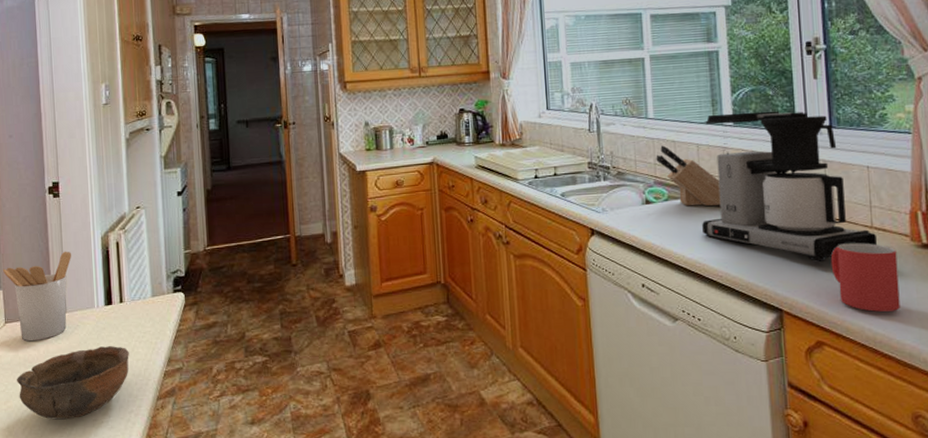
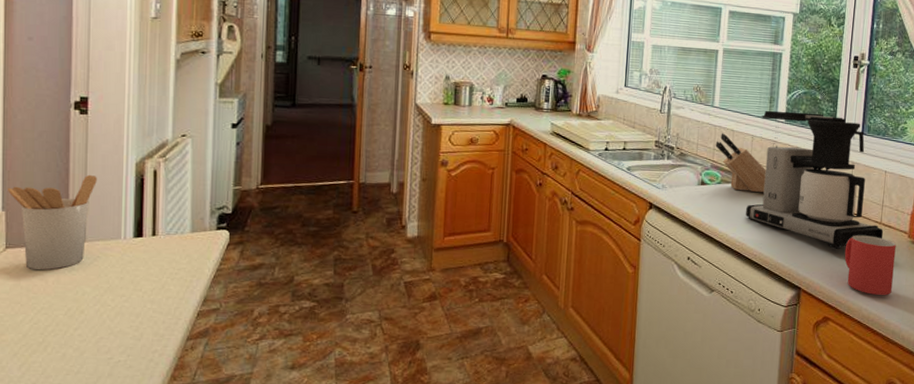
bowl: present [17,346,129,420] -> none [16,281,158,357]

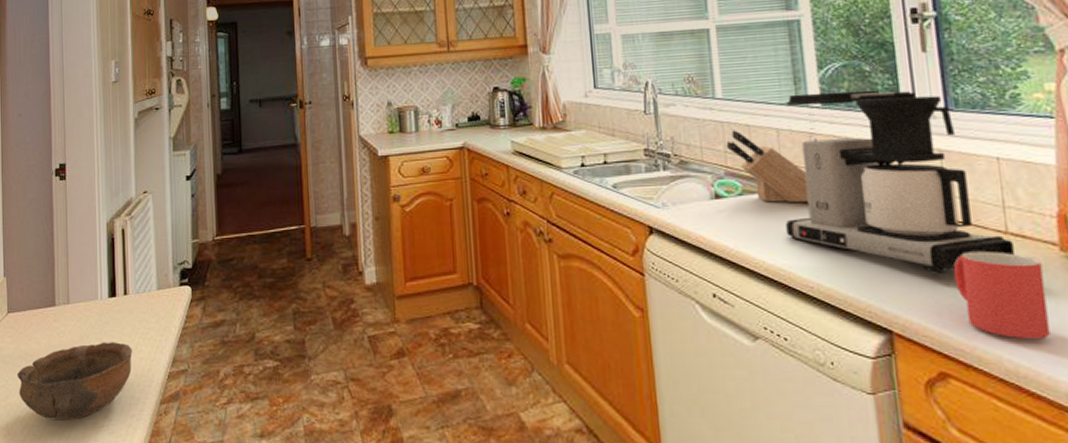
utensil holder: present [8,174,97,271] -> none [8,237,76,334]
bowl: none [16,281,158,357] -> present [17,342,132,421]

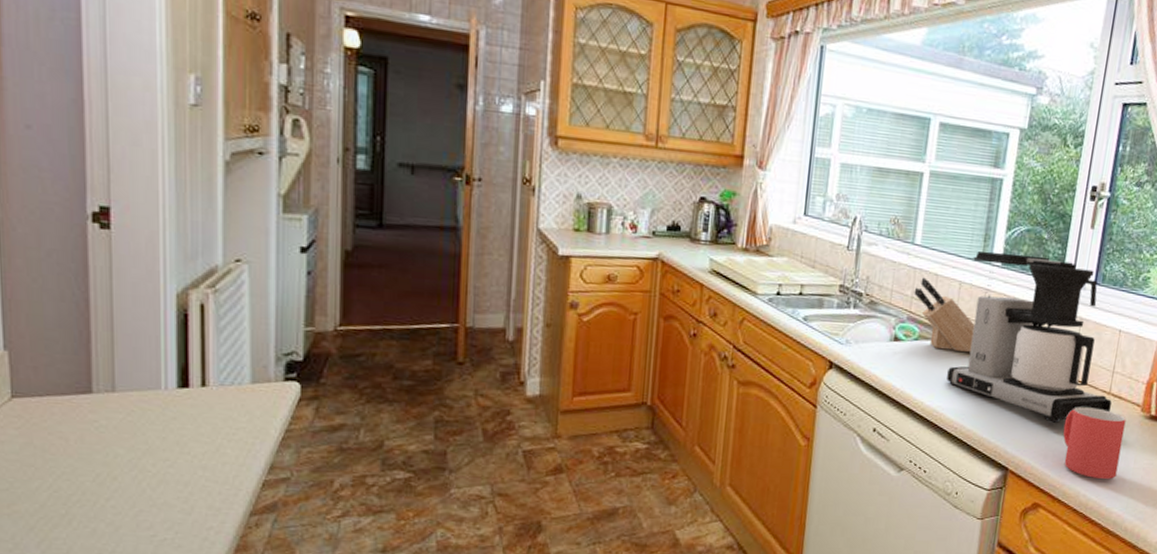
bowl: present [17,342,132,421] -> none [29,441,212,533]

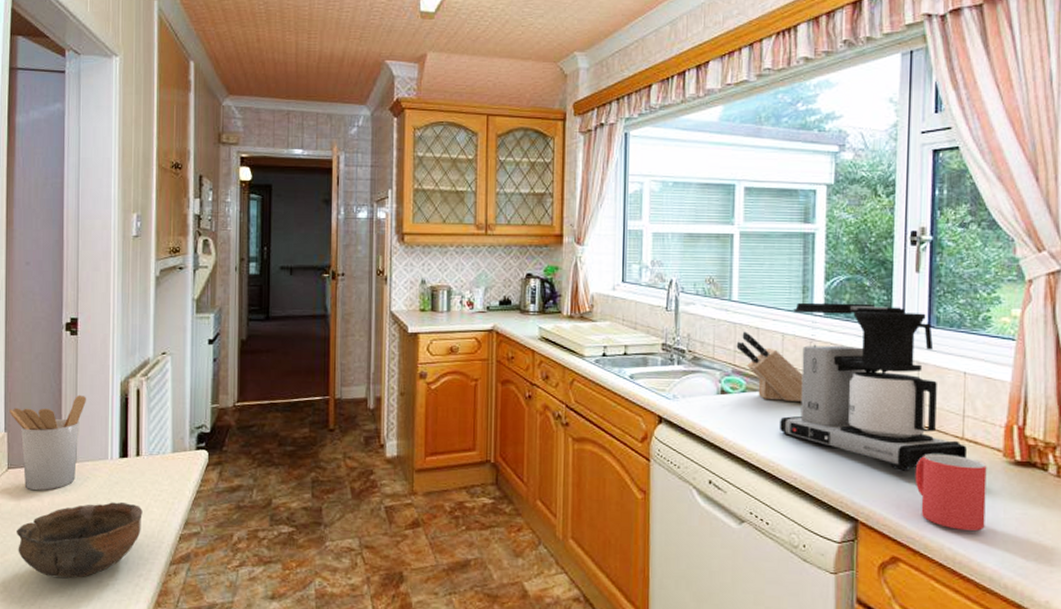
utensil holder: none [10,306,126,426] -> present [9,394,86,491]
bowl: none [29,441,212,533] -> present [17,502,143,579]

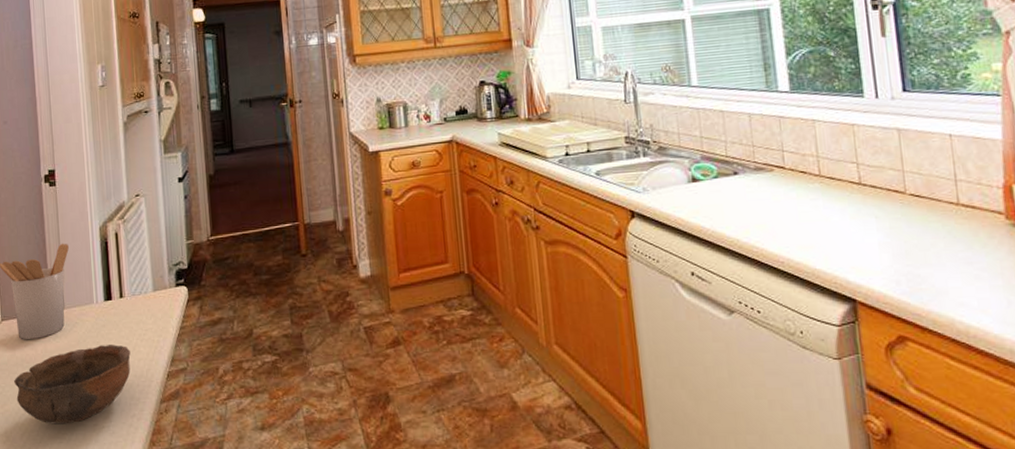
knife block: present [736,331,803,401] -> none [702,116,779,184]
coffee maker: present [780,302,968,471] -> none [756,73,967,244]
mug: present [914,453,987,531] -> none [910,222,997,301]

